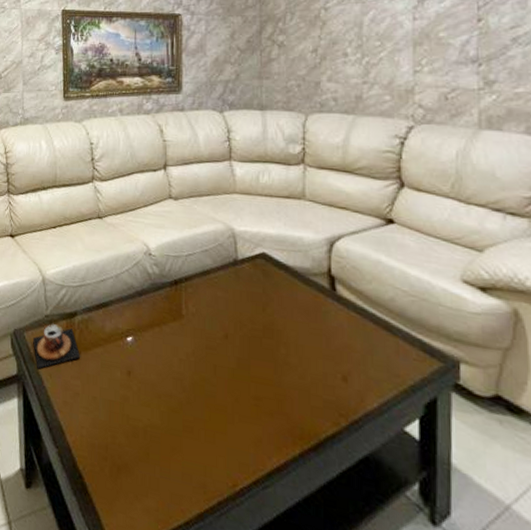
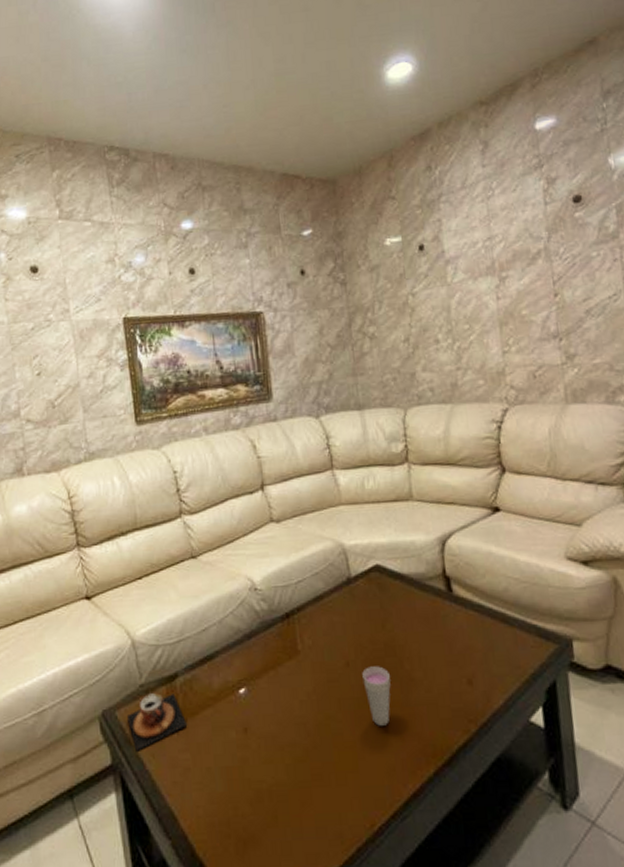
cup: none [239,343,265,400] -> present [362,666,391,726]

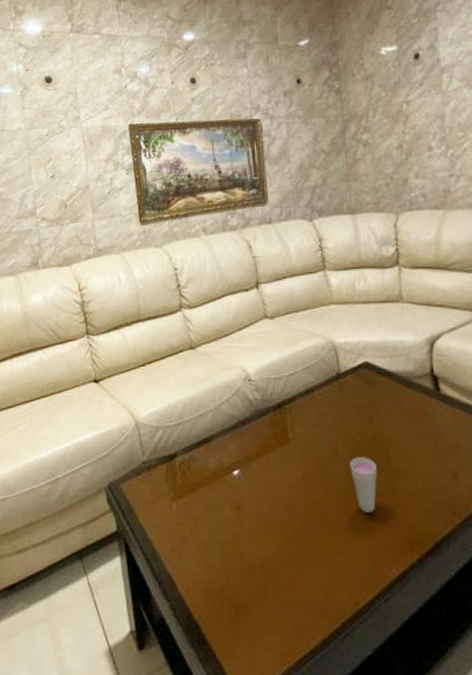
teacup: present [126,692,188,751] -> none [130,469,186,521]

